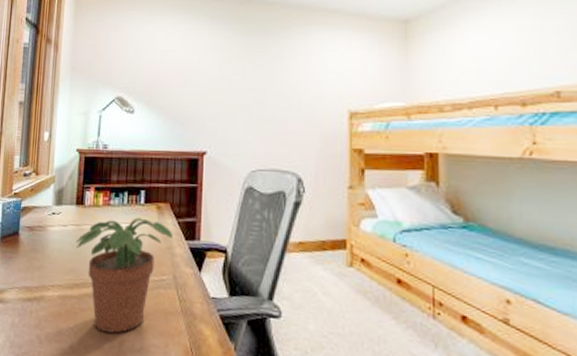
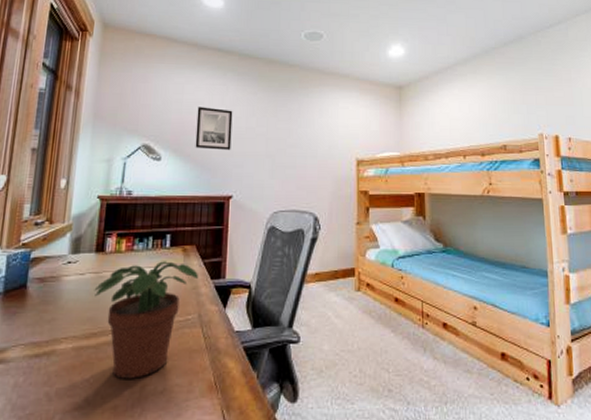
wall art: none [167,55,206,101] -> present [195,107,233,150]

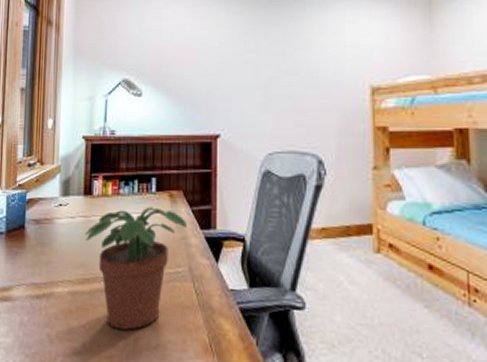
wall art: present [195,107,233,150] -> none [177,33,216,82]

